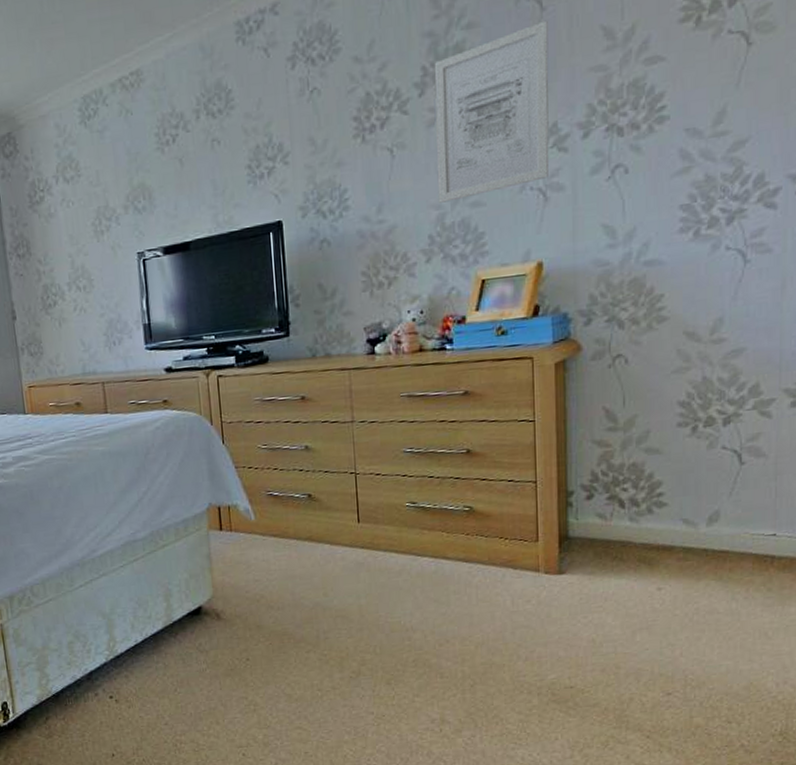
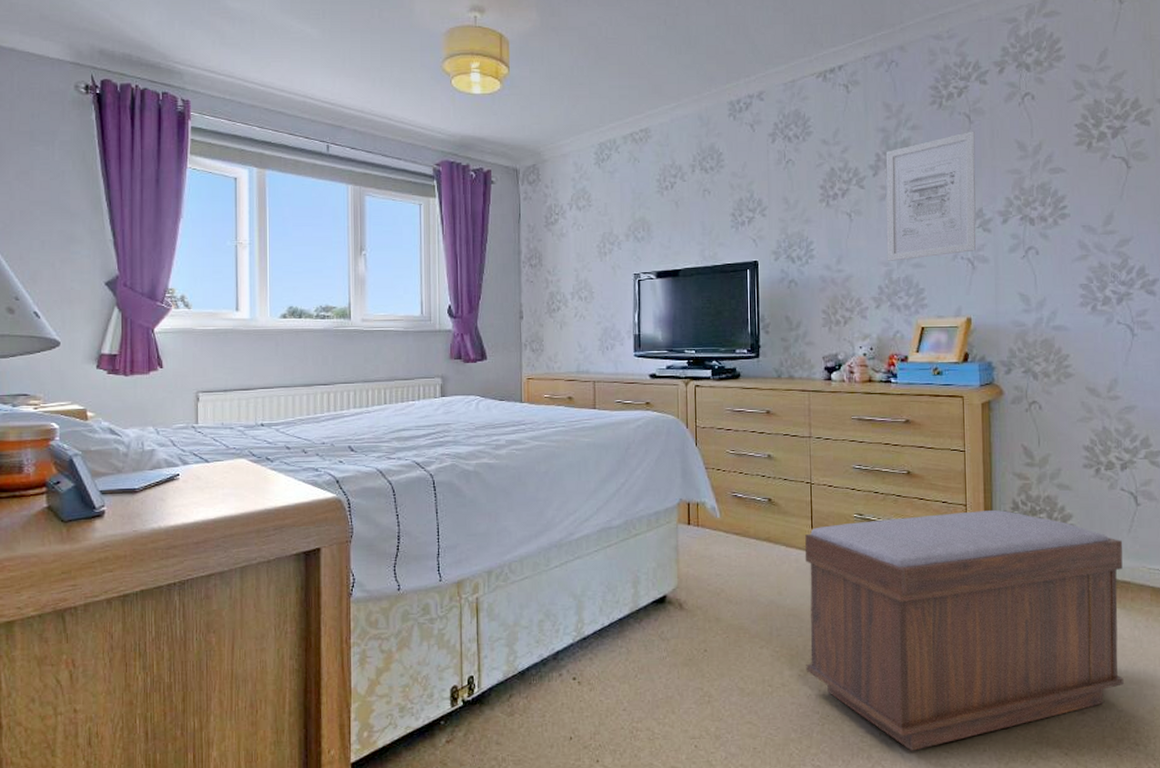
bench: none [351,484,721,745] -> present [805,509,1124,751]

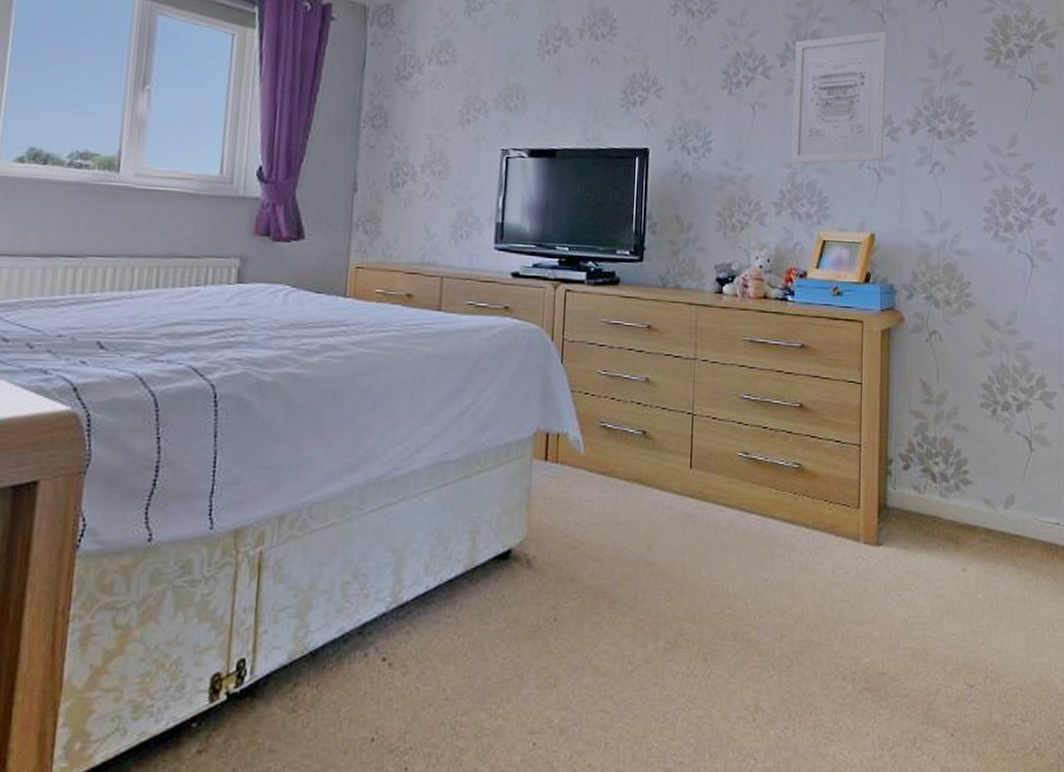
bench: present [805,509,1124,751] -> none [674,451,1015,739]

